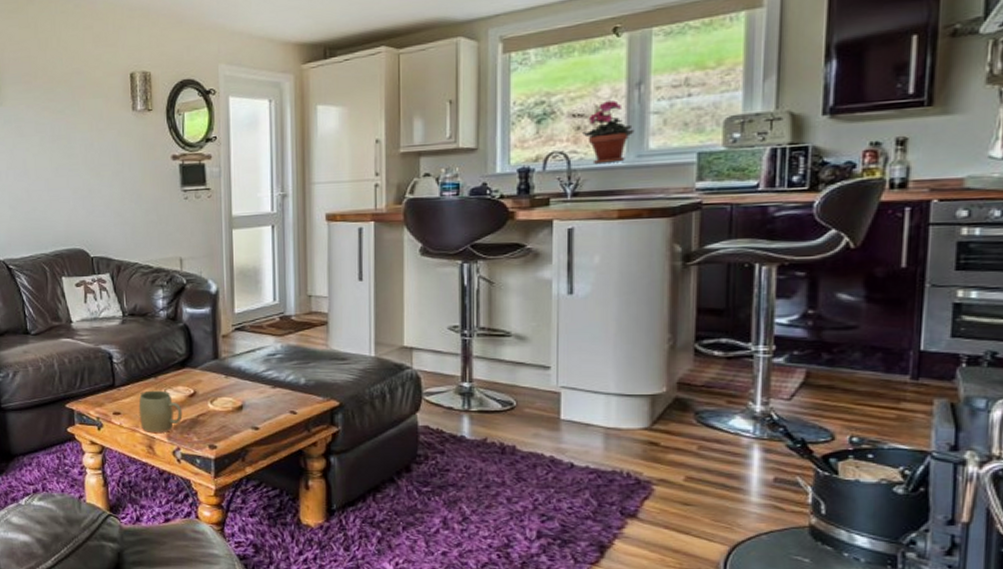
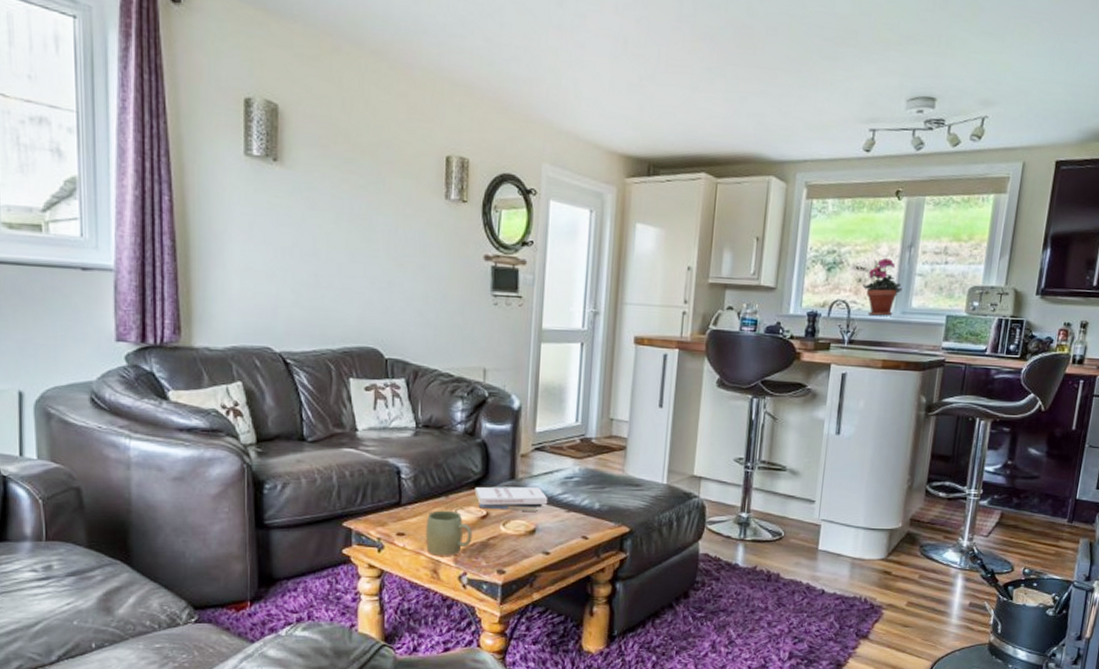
books: none [181,365,253,389] -> present [474,486,548,511]

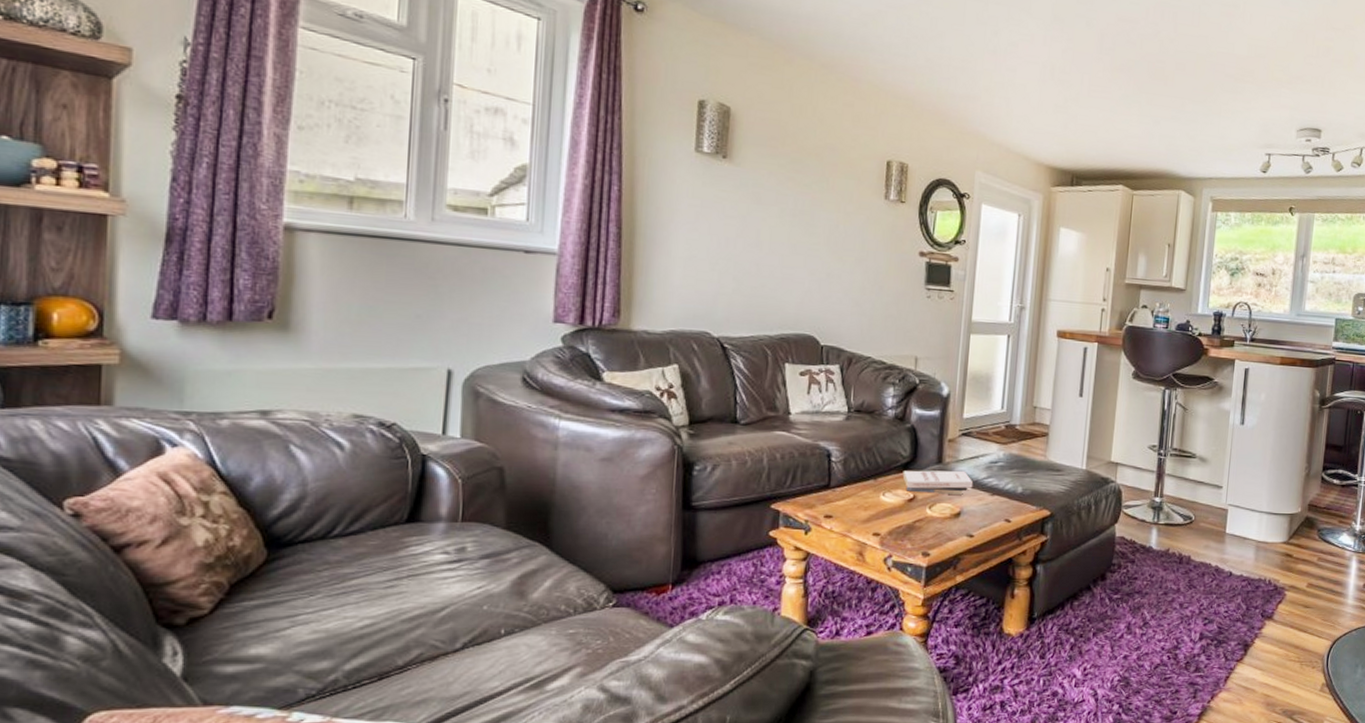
mug: present [425,510,473,557] -> none [852,493,899,540]
potted plant: present [862,257,903,317] -> none [1262,265,1297,318]

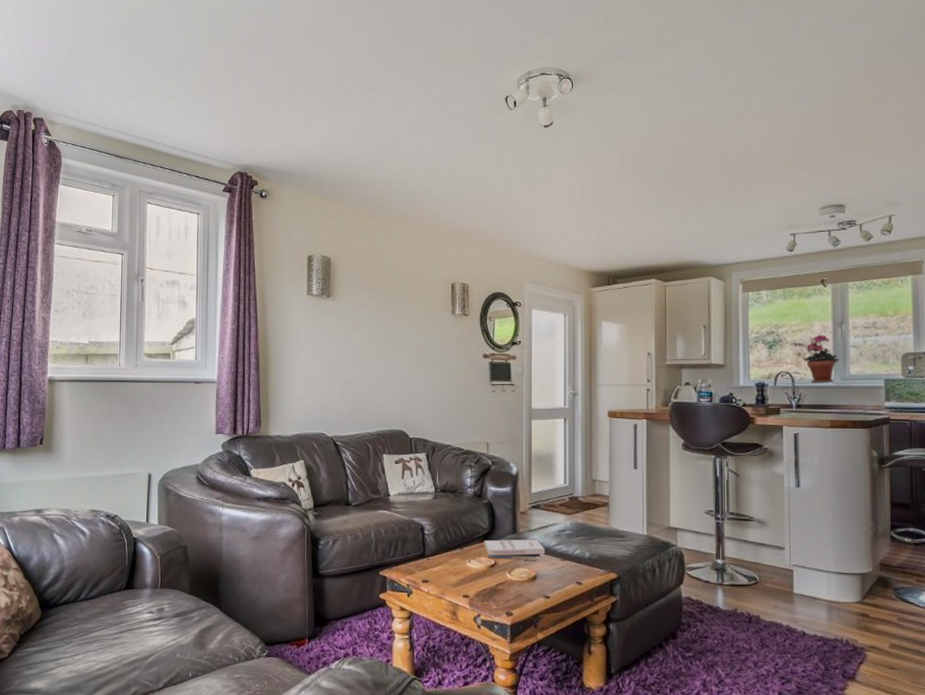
potted plant: none [1262,265,1297,318] -> present [802,334,839,384]

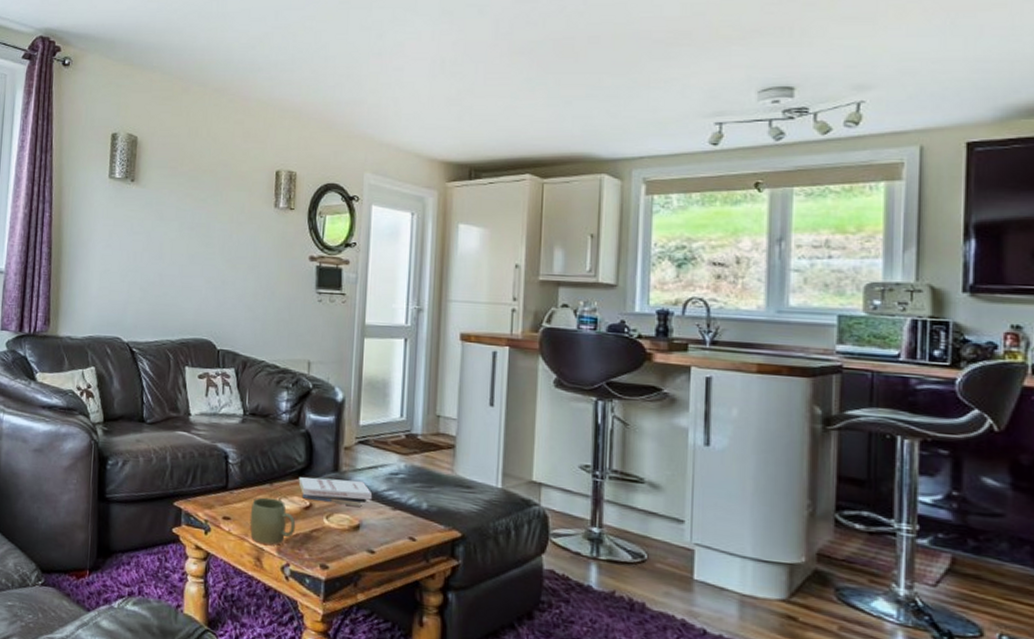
mug: none [445,560,484,601] -> present [249,497,296,546]
potted plant: present [802,334,839,384] -> none [723,252,775,316]

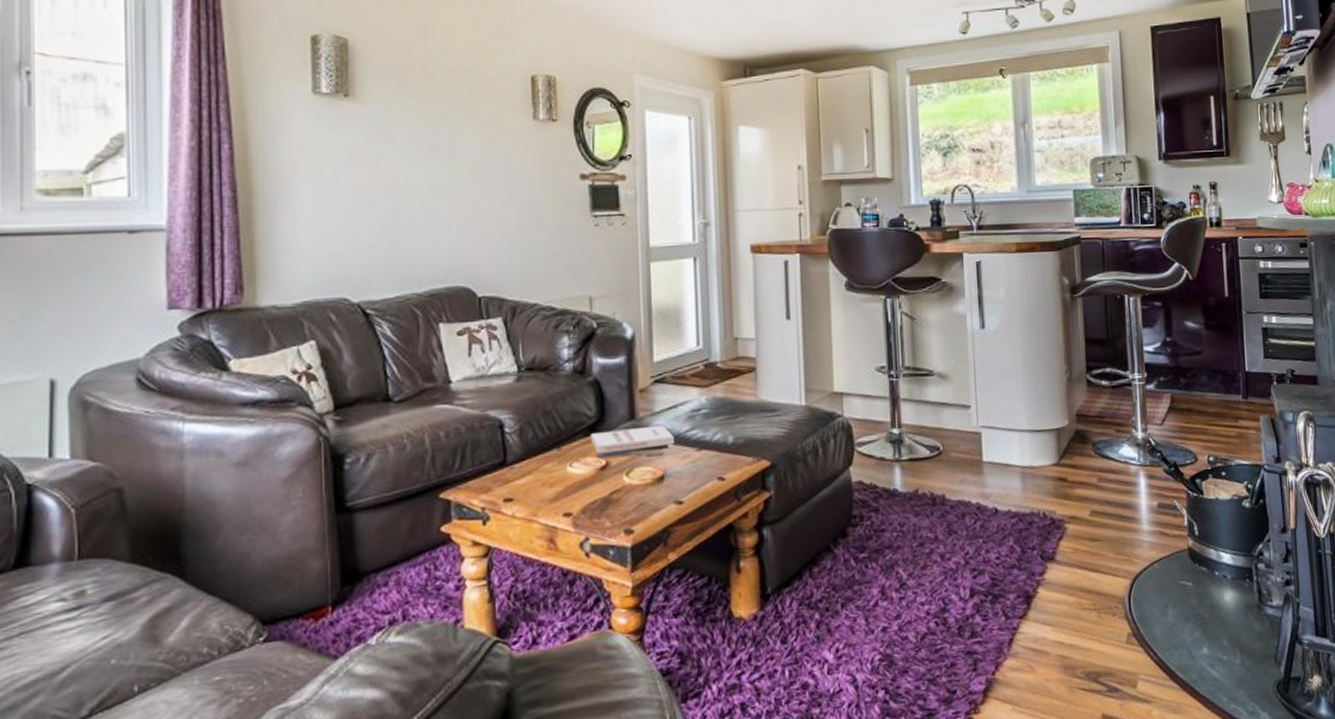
mug: present [249,497,296,546] -> none [536,464,592,522]

